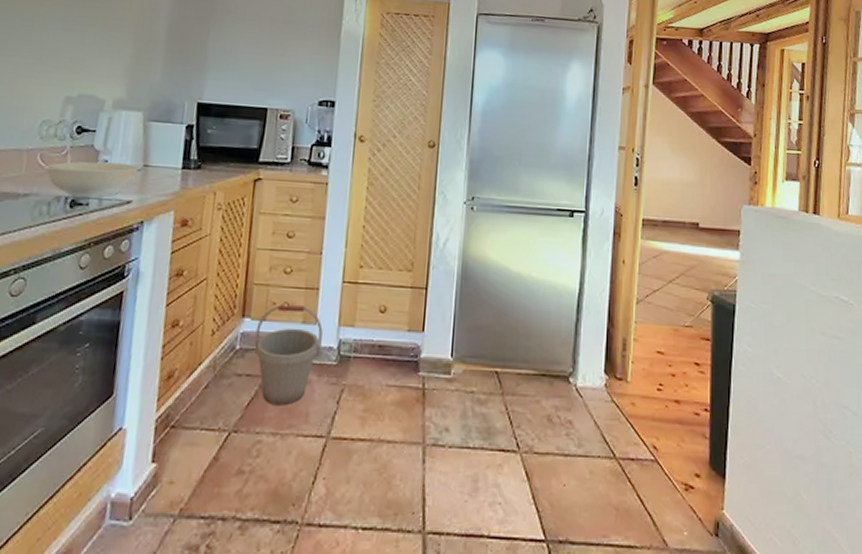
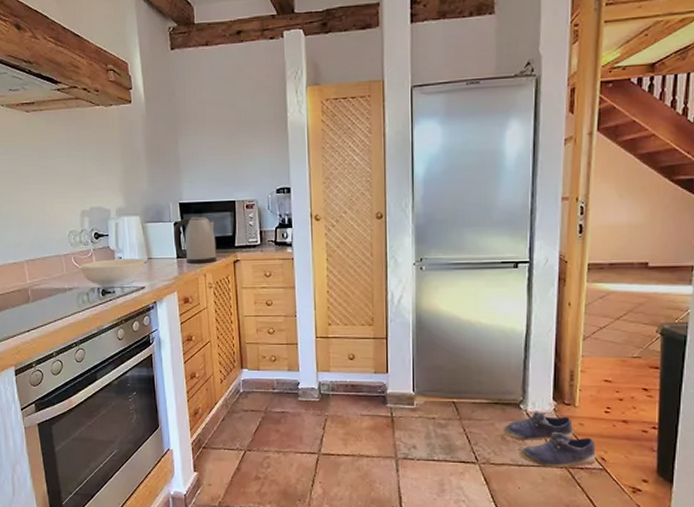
kettle: none [181,119,238,179] -> present [174,215,217,263]
bucket: present [253,305,323,406] -> none [253,358,305,432]
shoe: none [550,386,648,458] -> present [503,411,596,467]

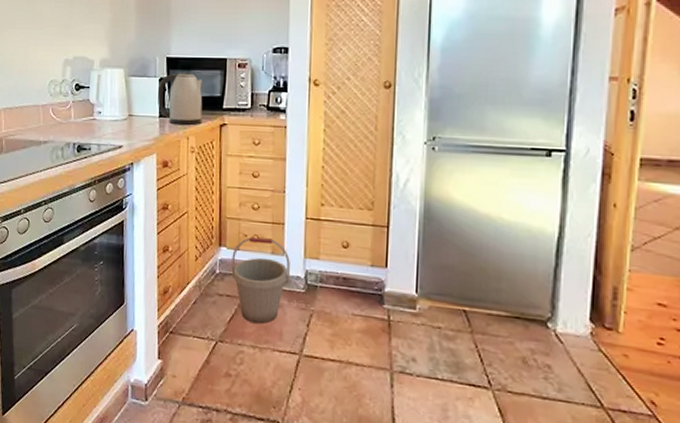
bowl: present [80,258,145,287] -> none [57,113,126,144]
bucket: none [253,358,305,432] -> present [231,237,290,324]
shoe: present [503,411,596,467] -> none [525,332,644,409]

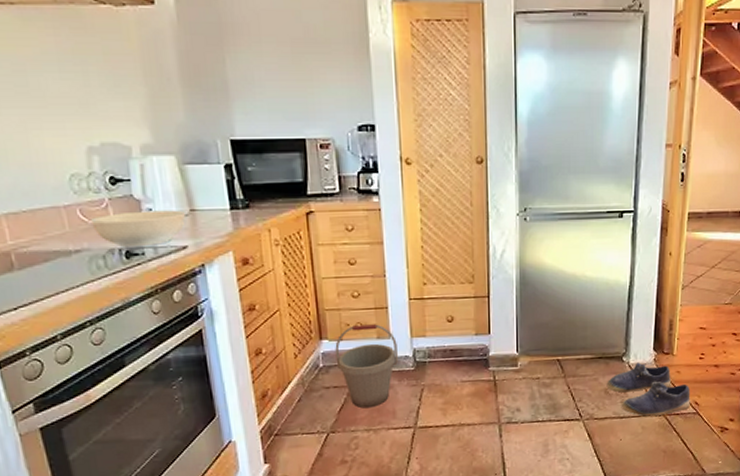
bowl: none [57,113,126,144] -> present [90,210,187,248]
kettle: present [158,71,203,125] -> none [224,155,284,216]
shoe: none [525,332,644,409] -> present [606,362,691,417]

